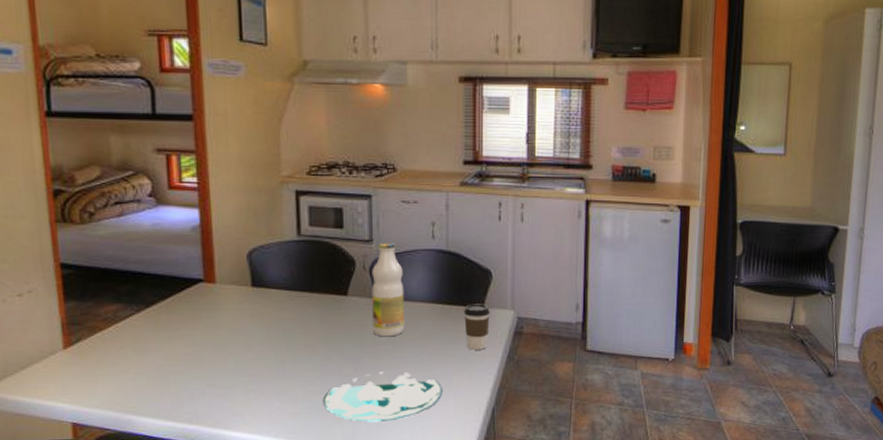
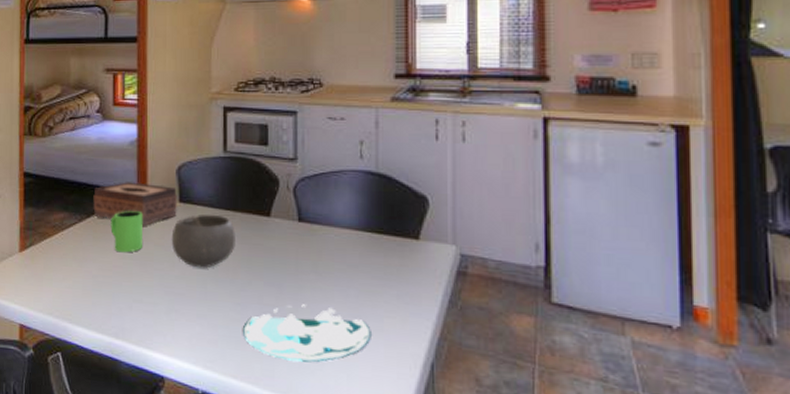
tissue box: none [151,269,250,312] -> present [93,182,177,226]
mug: none [174,298,213,340] -> present [110,211,143,253]
bowl: none [245,296,313,349] -> present [171,213,235,268]
bottle: present [372,243,405,337] -> none [295,162,330,266]
coffee cup: present [464,304,490,350] -> none [396,234,427,290]

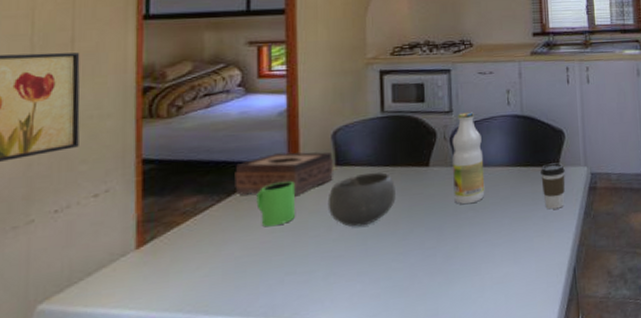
plate: present [243,304,371,363] -> none [406,239,524,296]
bottle: none [295,162,330,266] -> present [452,112,485,205]
coffee cup: none [396,234,427,290] -> present [540,163,565,210]

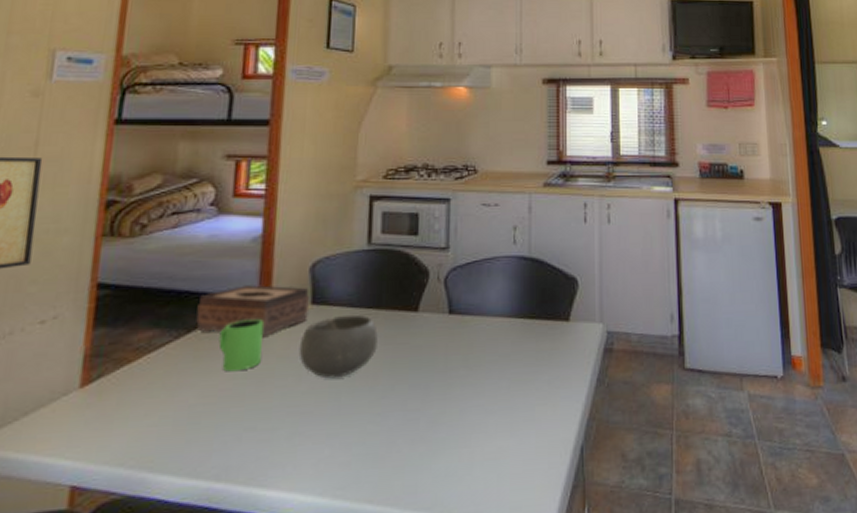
bottle: present [452,112,485,205] -> none [445,250,482,360]
coffee cup: present [540,163,565,210] -> none [548,316,576,373]

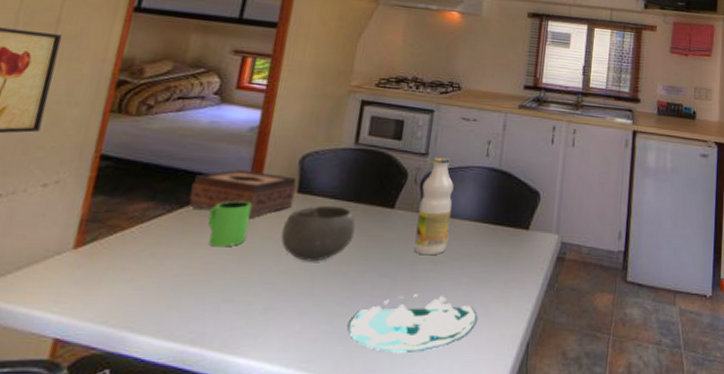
plate: none [382,403,523,470] -> present [348,294,478,352]
bottle: none [445,250,482,360] -> present [414,157,454,256]

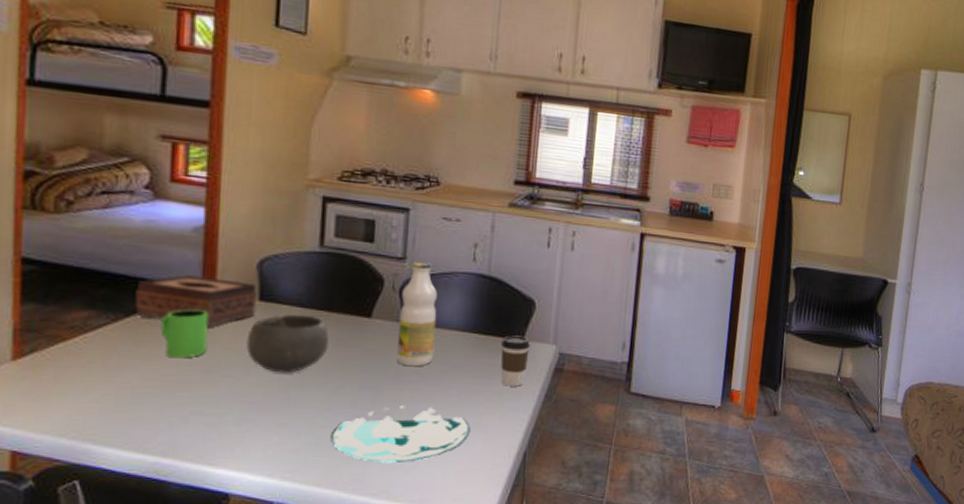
coffee cup: none [508,225,535,275] -> present [501,335,530,387]

